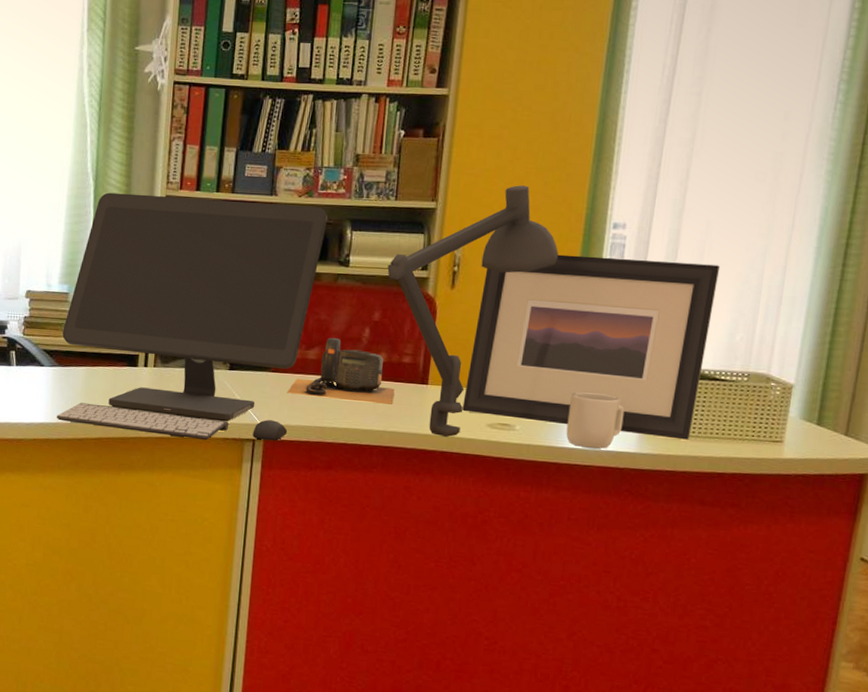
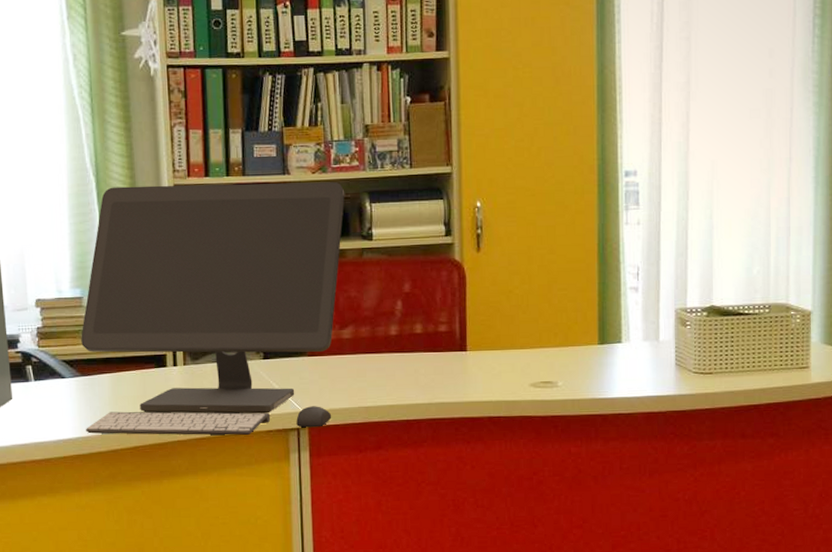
telephone: present [288,337,395,406] -> none [327,313,435,377]
desk lamp: present [387,185,559,438] -> none [411,142,577,402]
picture frame: present [462,254,721,440] -> none [503,203,730,377]
mug: present [566,392,625,449] -> none [606,340,660,396]

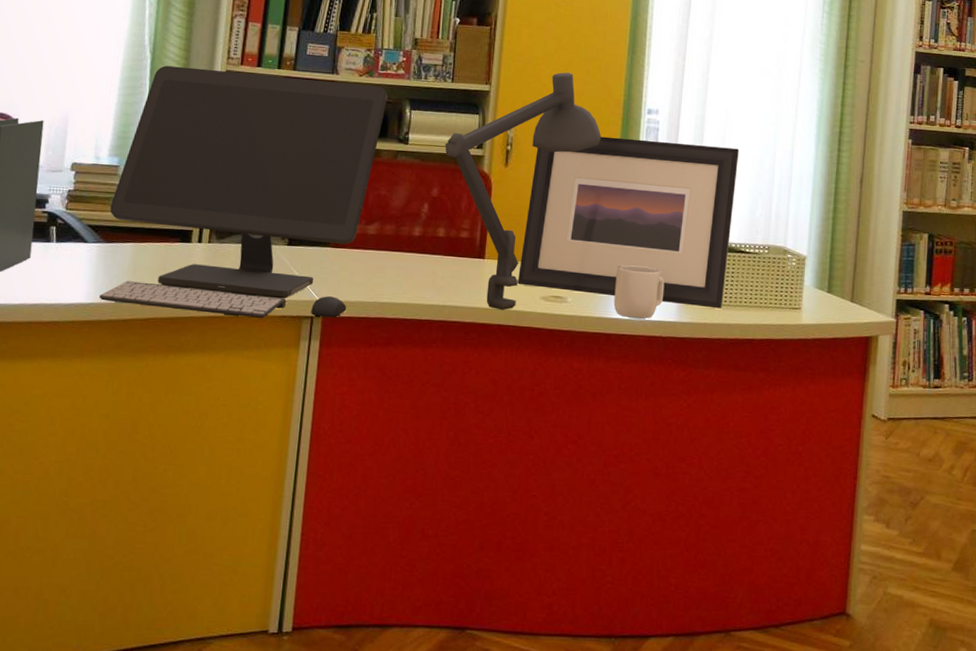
desk lamp: none [411,142,577,402] -> present [445,72,602,311]
picture frame: none [503,203,730,377] -> present [517,136,740,309]
mug: none [606,340,660,396] -> present [613,264,665,319]

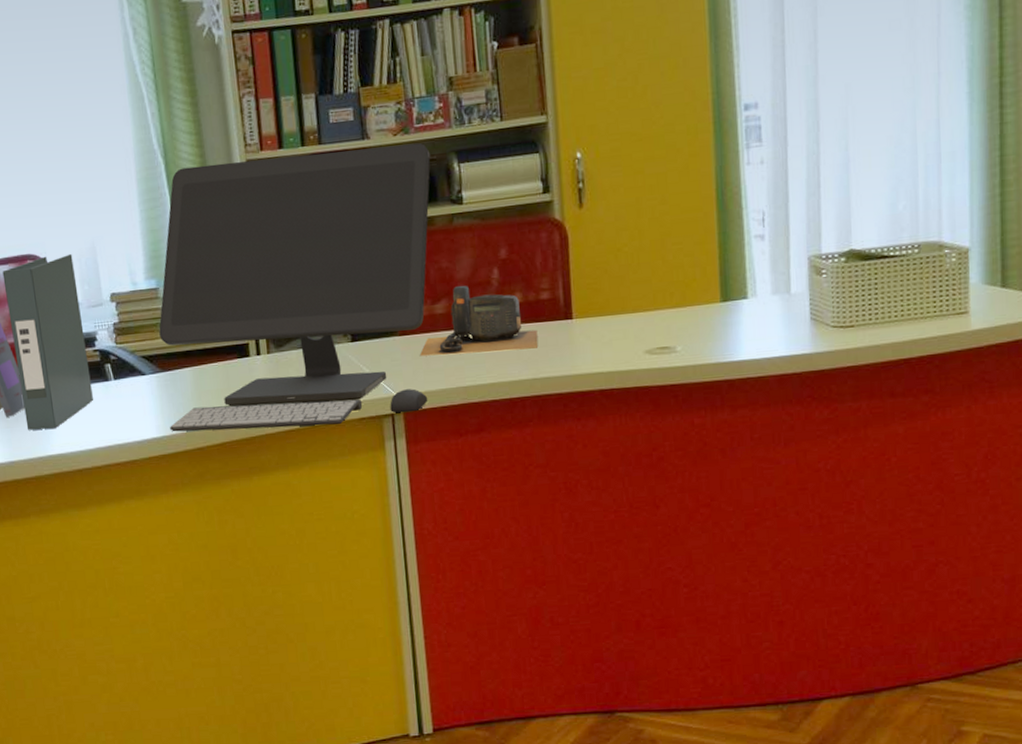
telephone: none [347,212,453,280] -> present [420,285,539,357]
desk lamp: present [445,72,602,311] -> none [505,79,691,374]
picture frame: present [517,136,740,309] -> none [613,131,869,342]
mug: present [613,264,665,319] -> none [730,294,793,358]

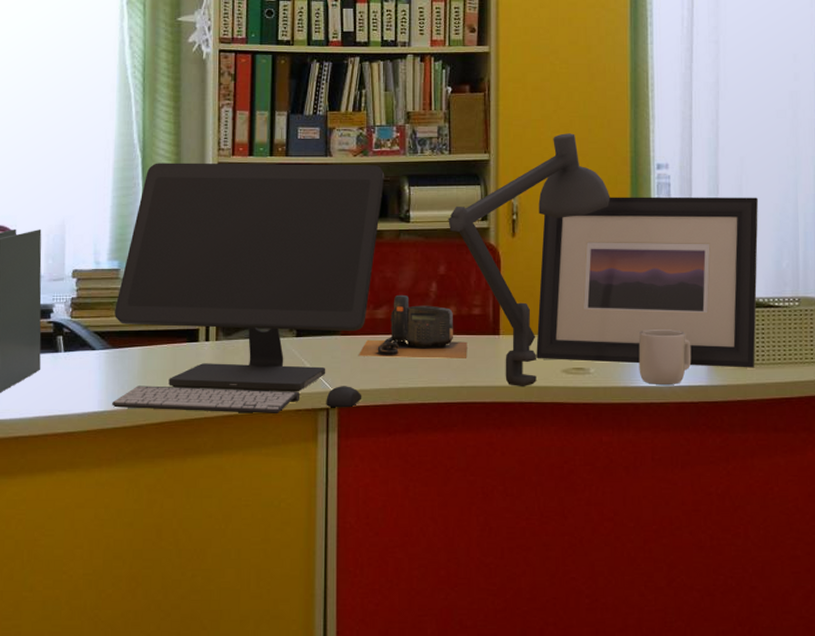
desk lamp: none [505,79,691,374] -> present [448,133,611,388]
picture frame: none [613,131,869,342] -> present [536,196,759,368]
mug: none [730,294,793,358] -> present [638,328,692,384]

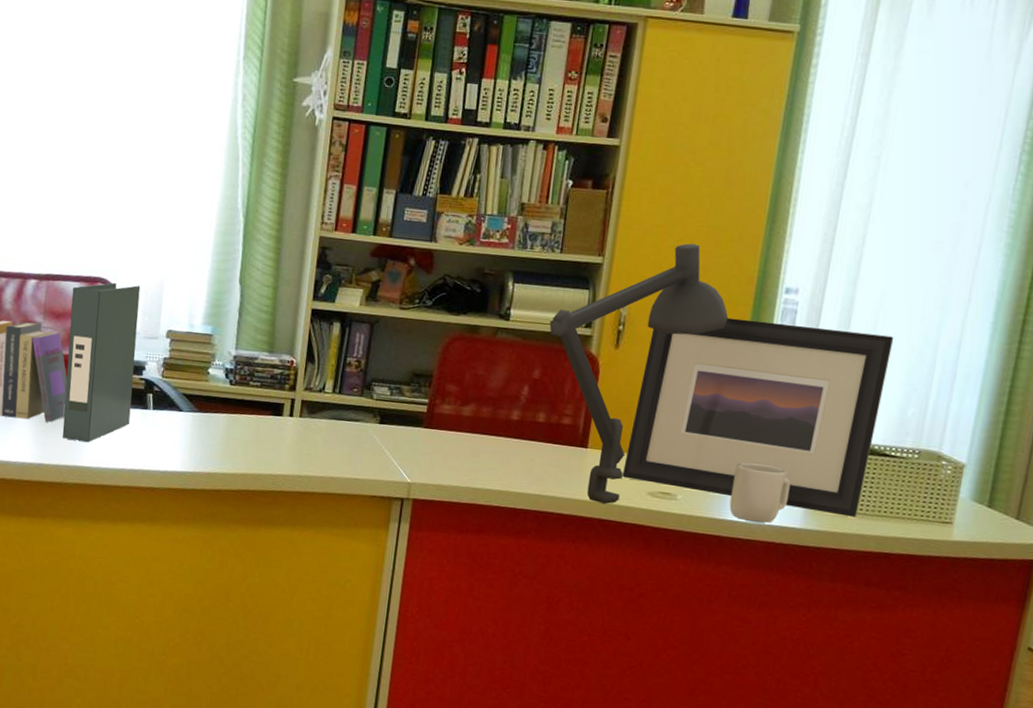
computer: present [112,162,385,414] -> none [194,230,490,501]
telephone: present [359,294,468,360] -> none [440,394,553,469]

